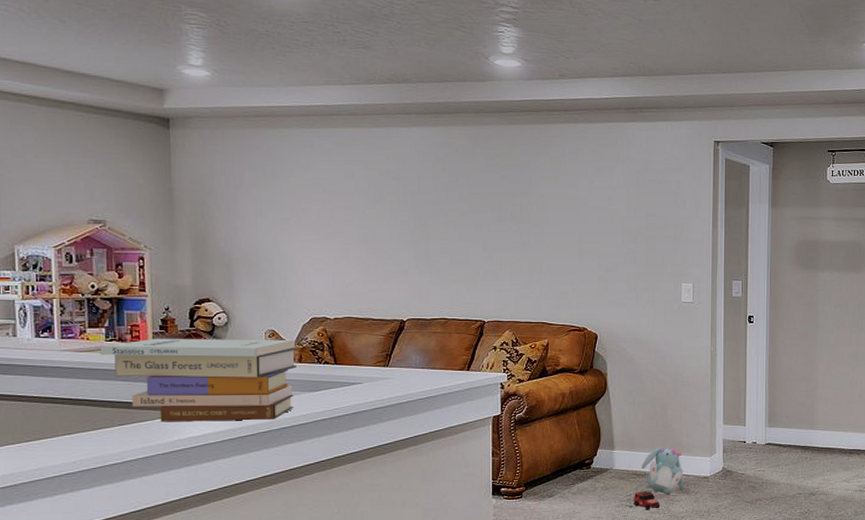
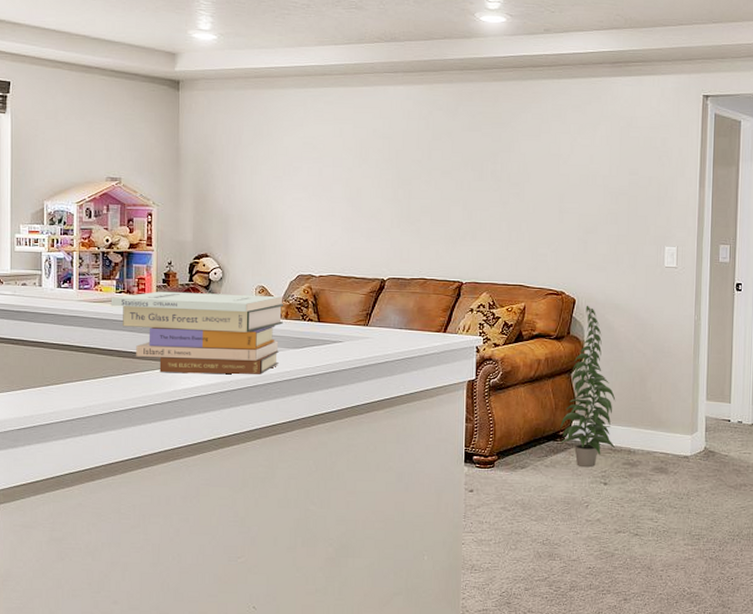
plant: none [586,340,640,493] -> present [560,305,616,468]
toy truck: present [633,490,660,511] -> none [608,467,637,489]
stuffed animal: present [641,447,684,494] -> none [617,422,663,473]

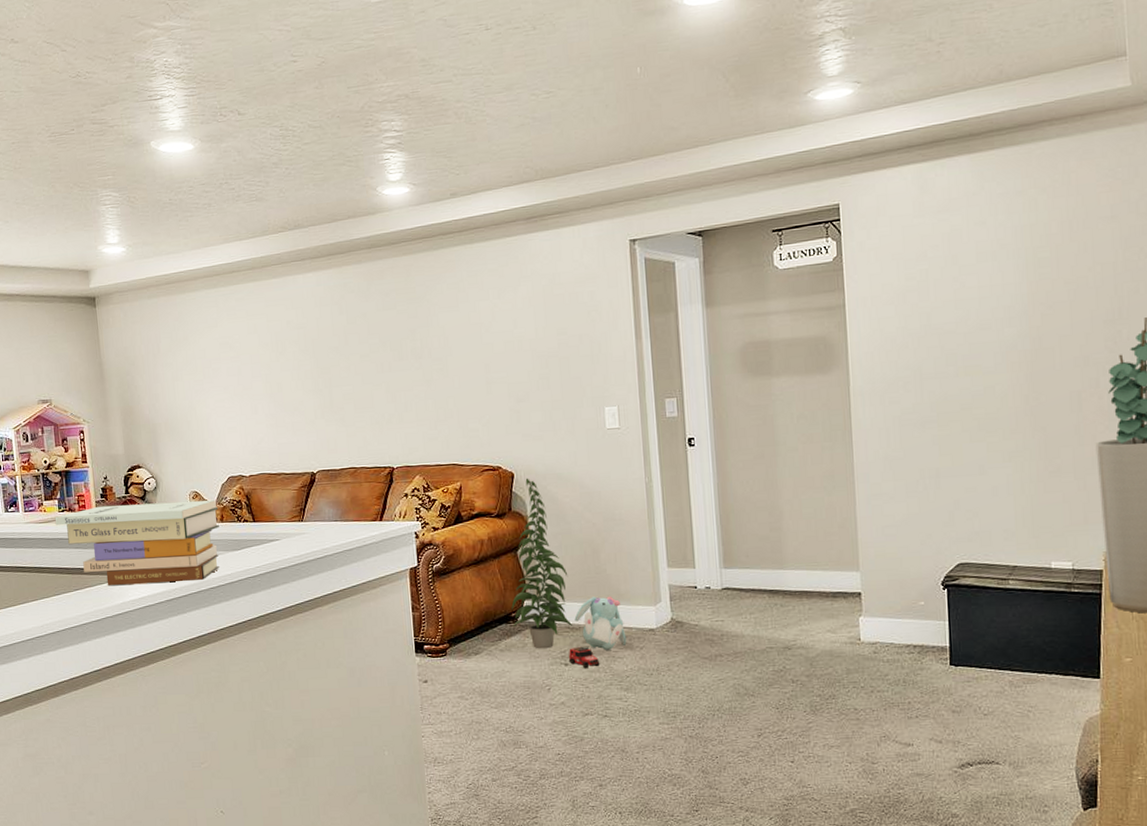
toy truck: none [608,467,637,489] -> present [568,646,600,669]
stuffed animal: none [617,422,663,473] -> present [574,596,627,650]

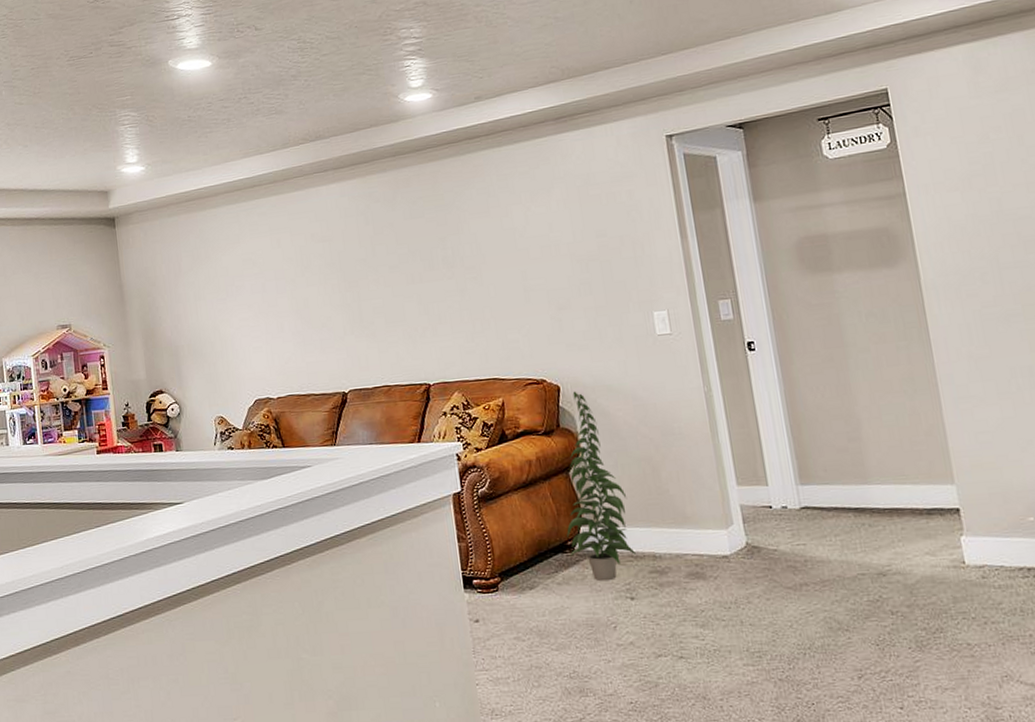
books: present [54,500,220,586] -> none [74,425,248,522]
toy truck: present [568,646,600,669] -> none [634,577,671,603]
stuffed animal: present [574,596,627,650] -> none [637,519,699,581]

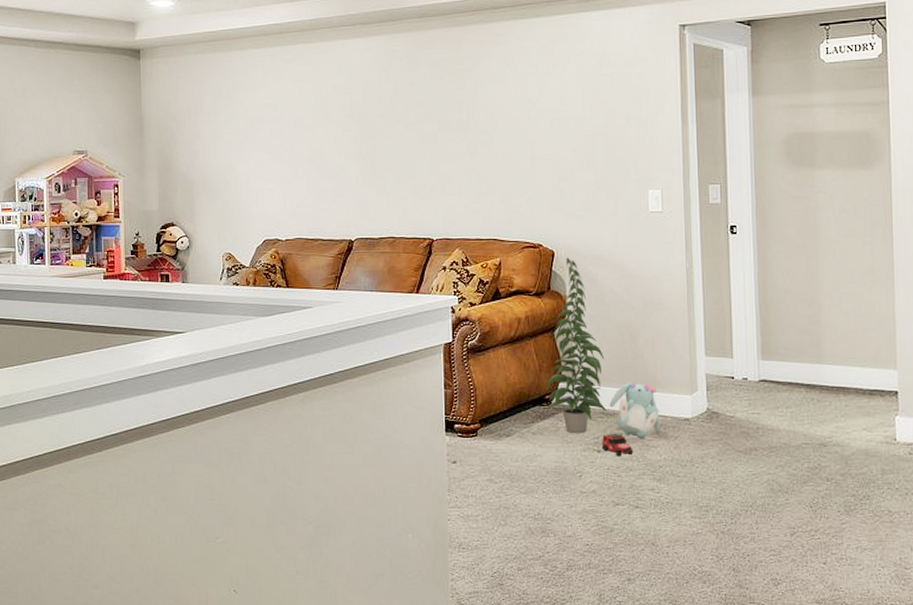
toy truck: none [634,577,671,603] -> present [601,433,634,457]
stuffed animal: none [637,519,699,581] -> present [609,382,661,438]

